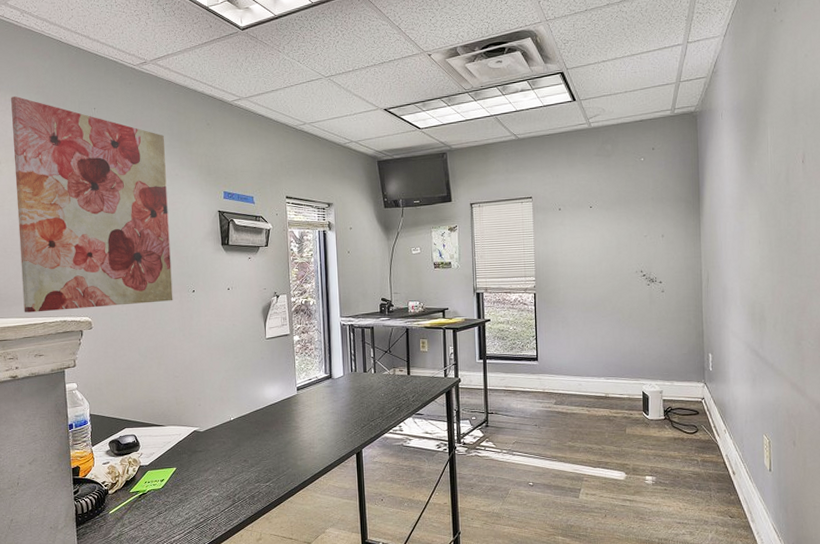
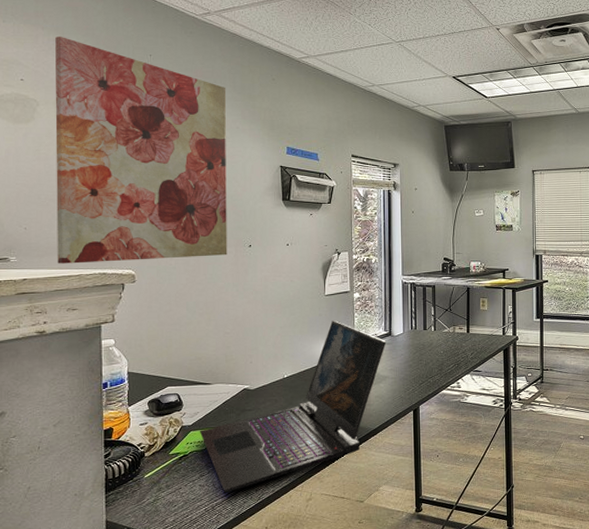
laptop: none [155,364,327,531] -> present [199,320,386,493]

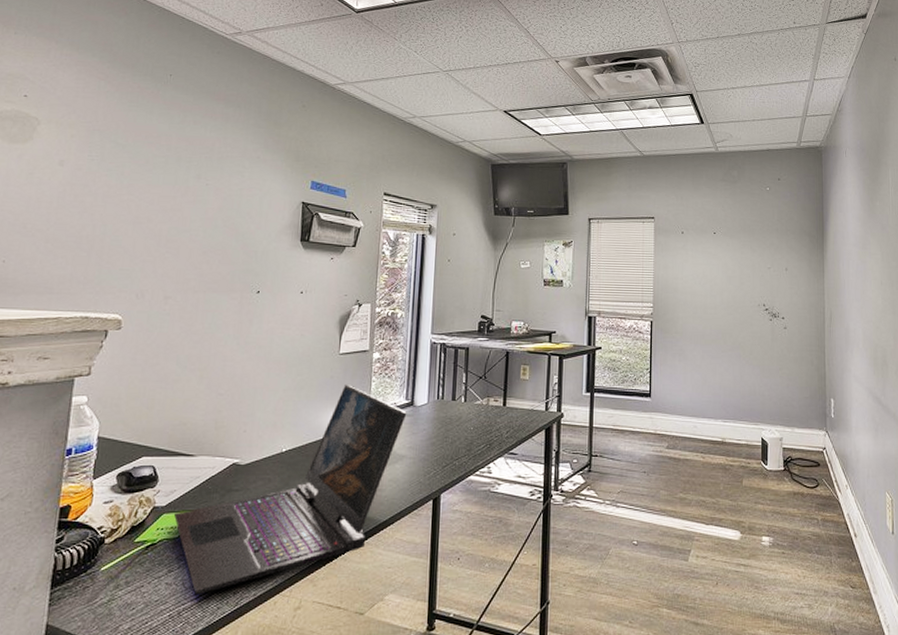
wall art: present [55,36,228,264] -> none [34,50,249,305]

